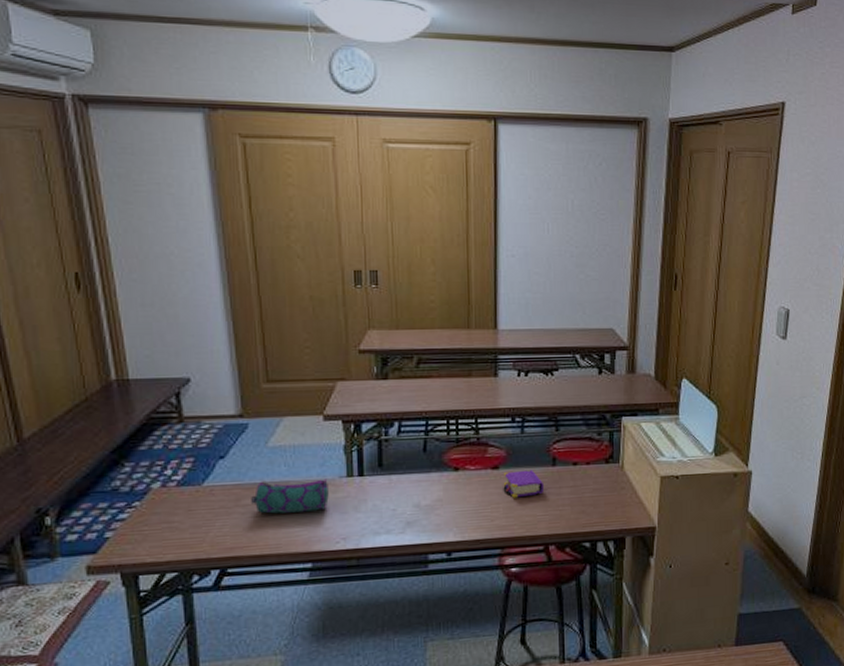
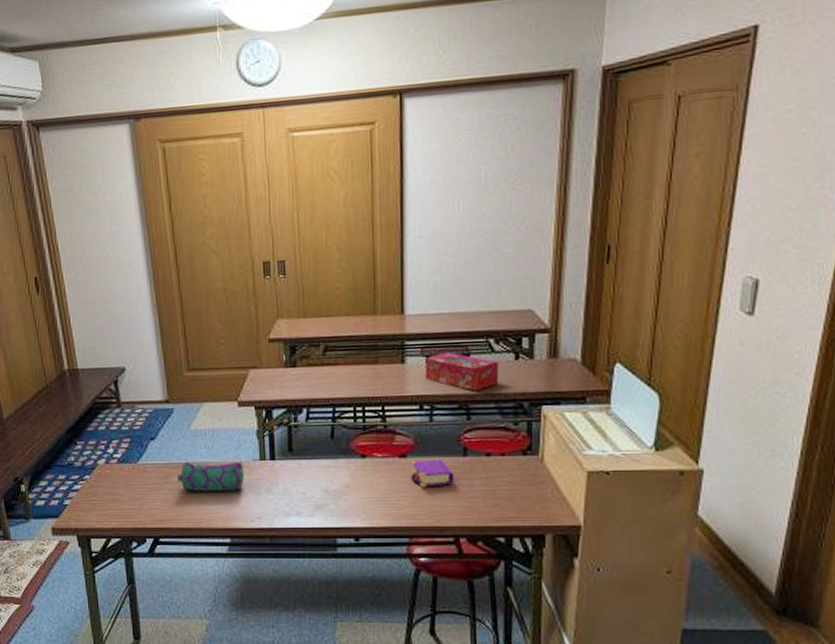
tissue box: none [516,366,585,404] -> present [424,352,499,391]

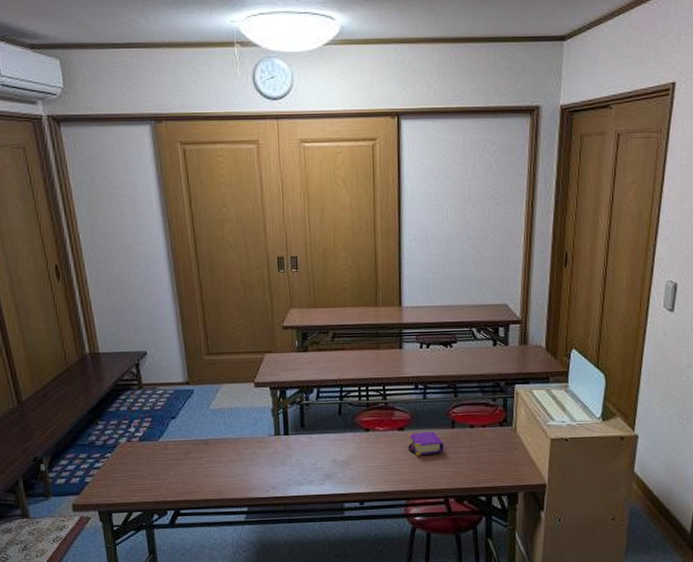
pencil case: present [177,461,244,491] -> none [197,437,260,465]
tissue box: present [424,352,499,391] -> none [419,339,481,373]

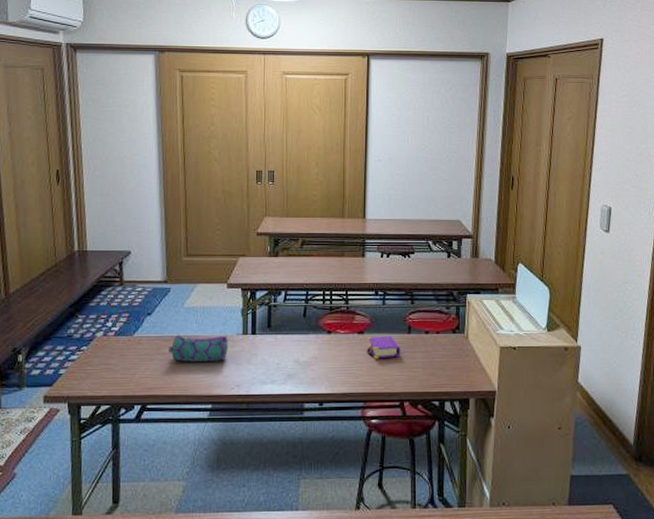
pencil case: none [197,437,260,465] -> present [169,334,228,362]

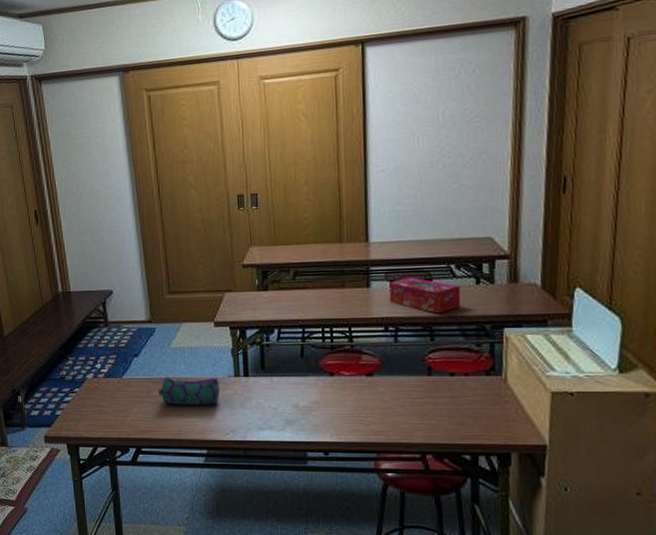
book: present [367,336,400,359] -> none [377,378,419,405]
tissue box: none [380,249,436,281] -> present [389,277,461,314]

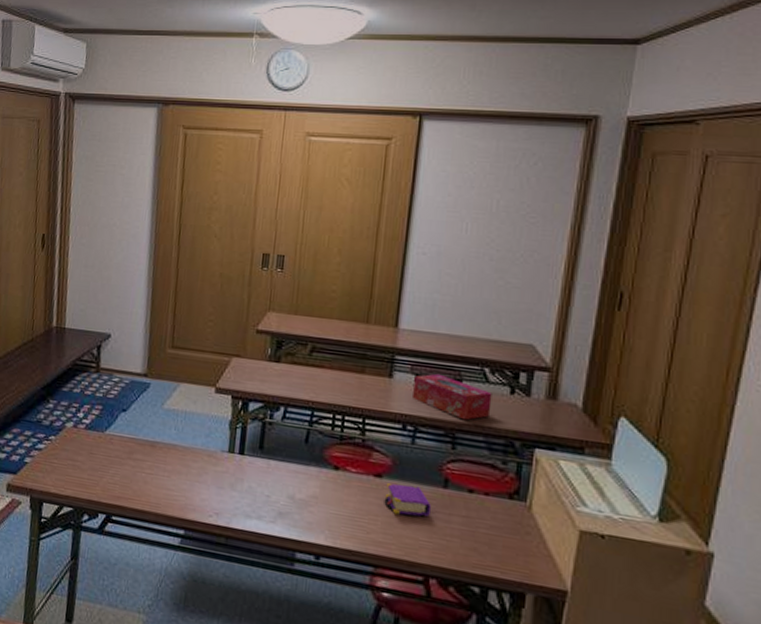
pencil case: present [159,376,220,405] -> none [141,439,210,481]
book: none [377,378,419,405] -> present [384,483,431,517]

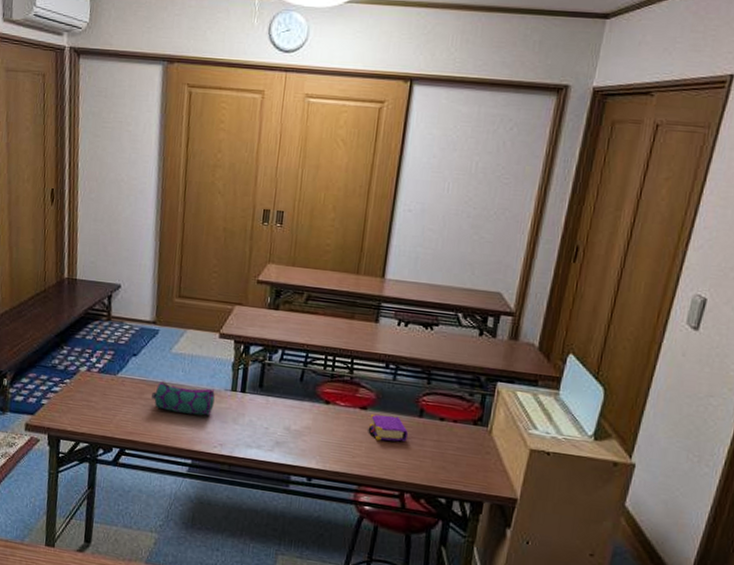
pencil case: none [141,439,210,481] -> present [152,380,215,417]
tissue box: present [411,373,492,421] -> none [394,318,464,359]

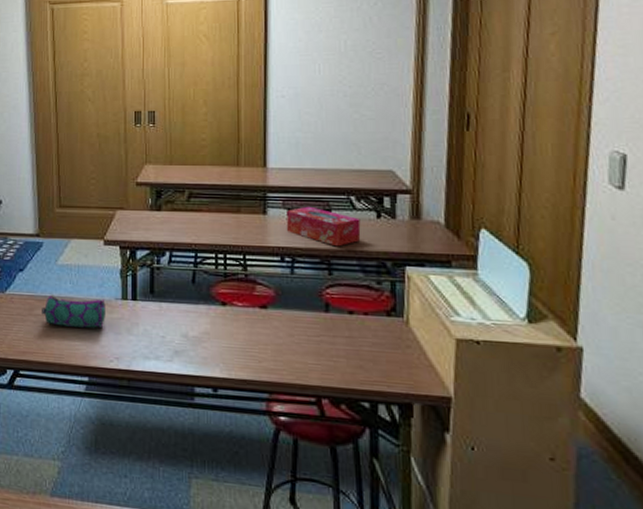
book: present [368,414,408,442] -> none [271,312,315,342]
tissue box: none [394,318,464,359] -> present [286,206,361,247]

